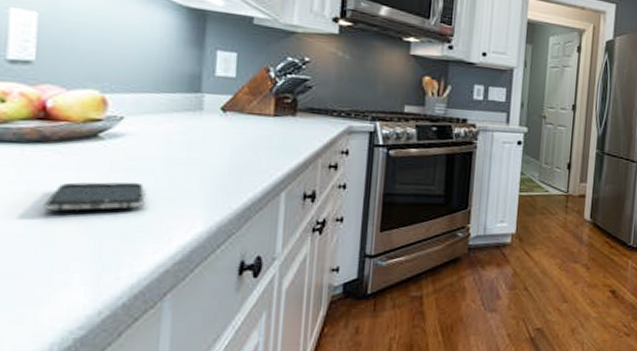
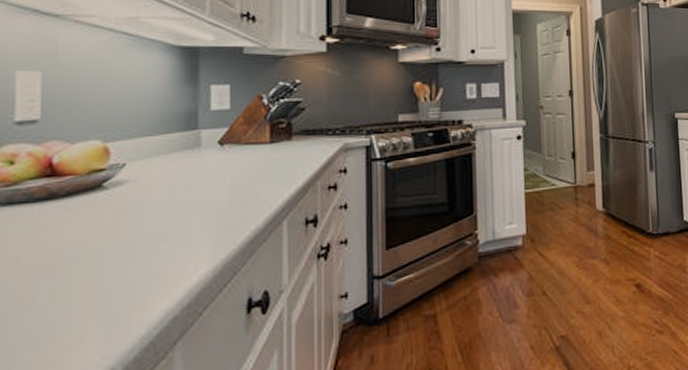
smartphone: present [43,182,144,211] -> none [53,228,149,268]

